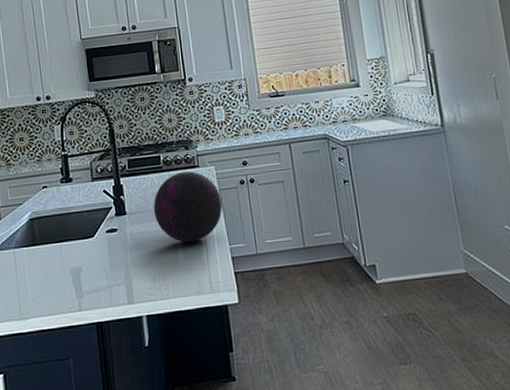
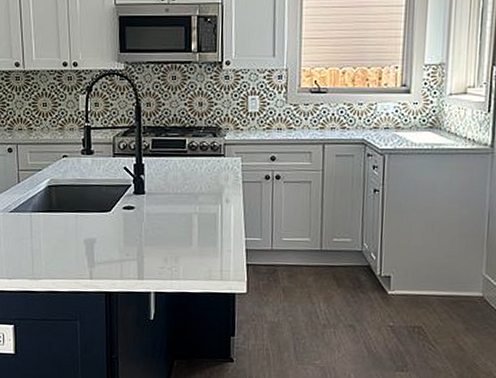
decorative orb: present [153,171,223,243] -> none [172,159,244,230]

